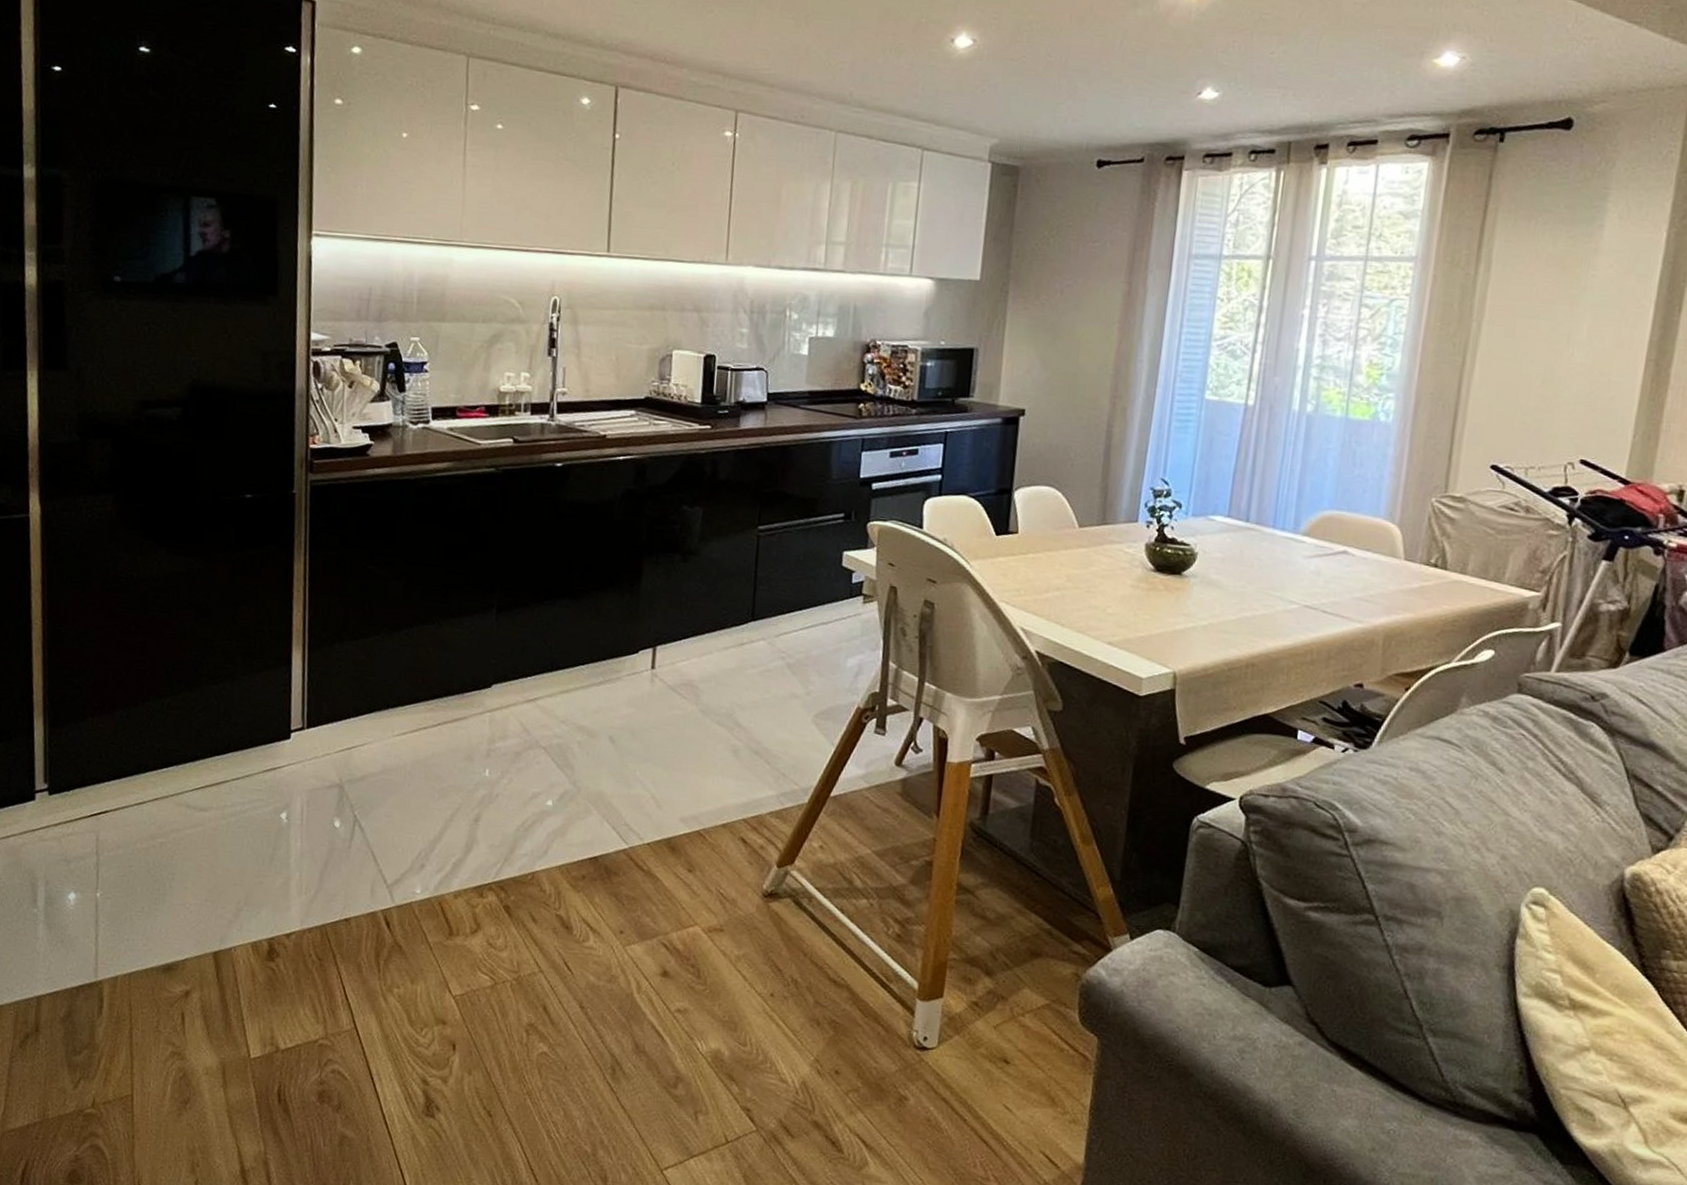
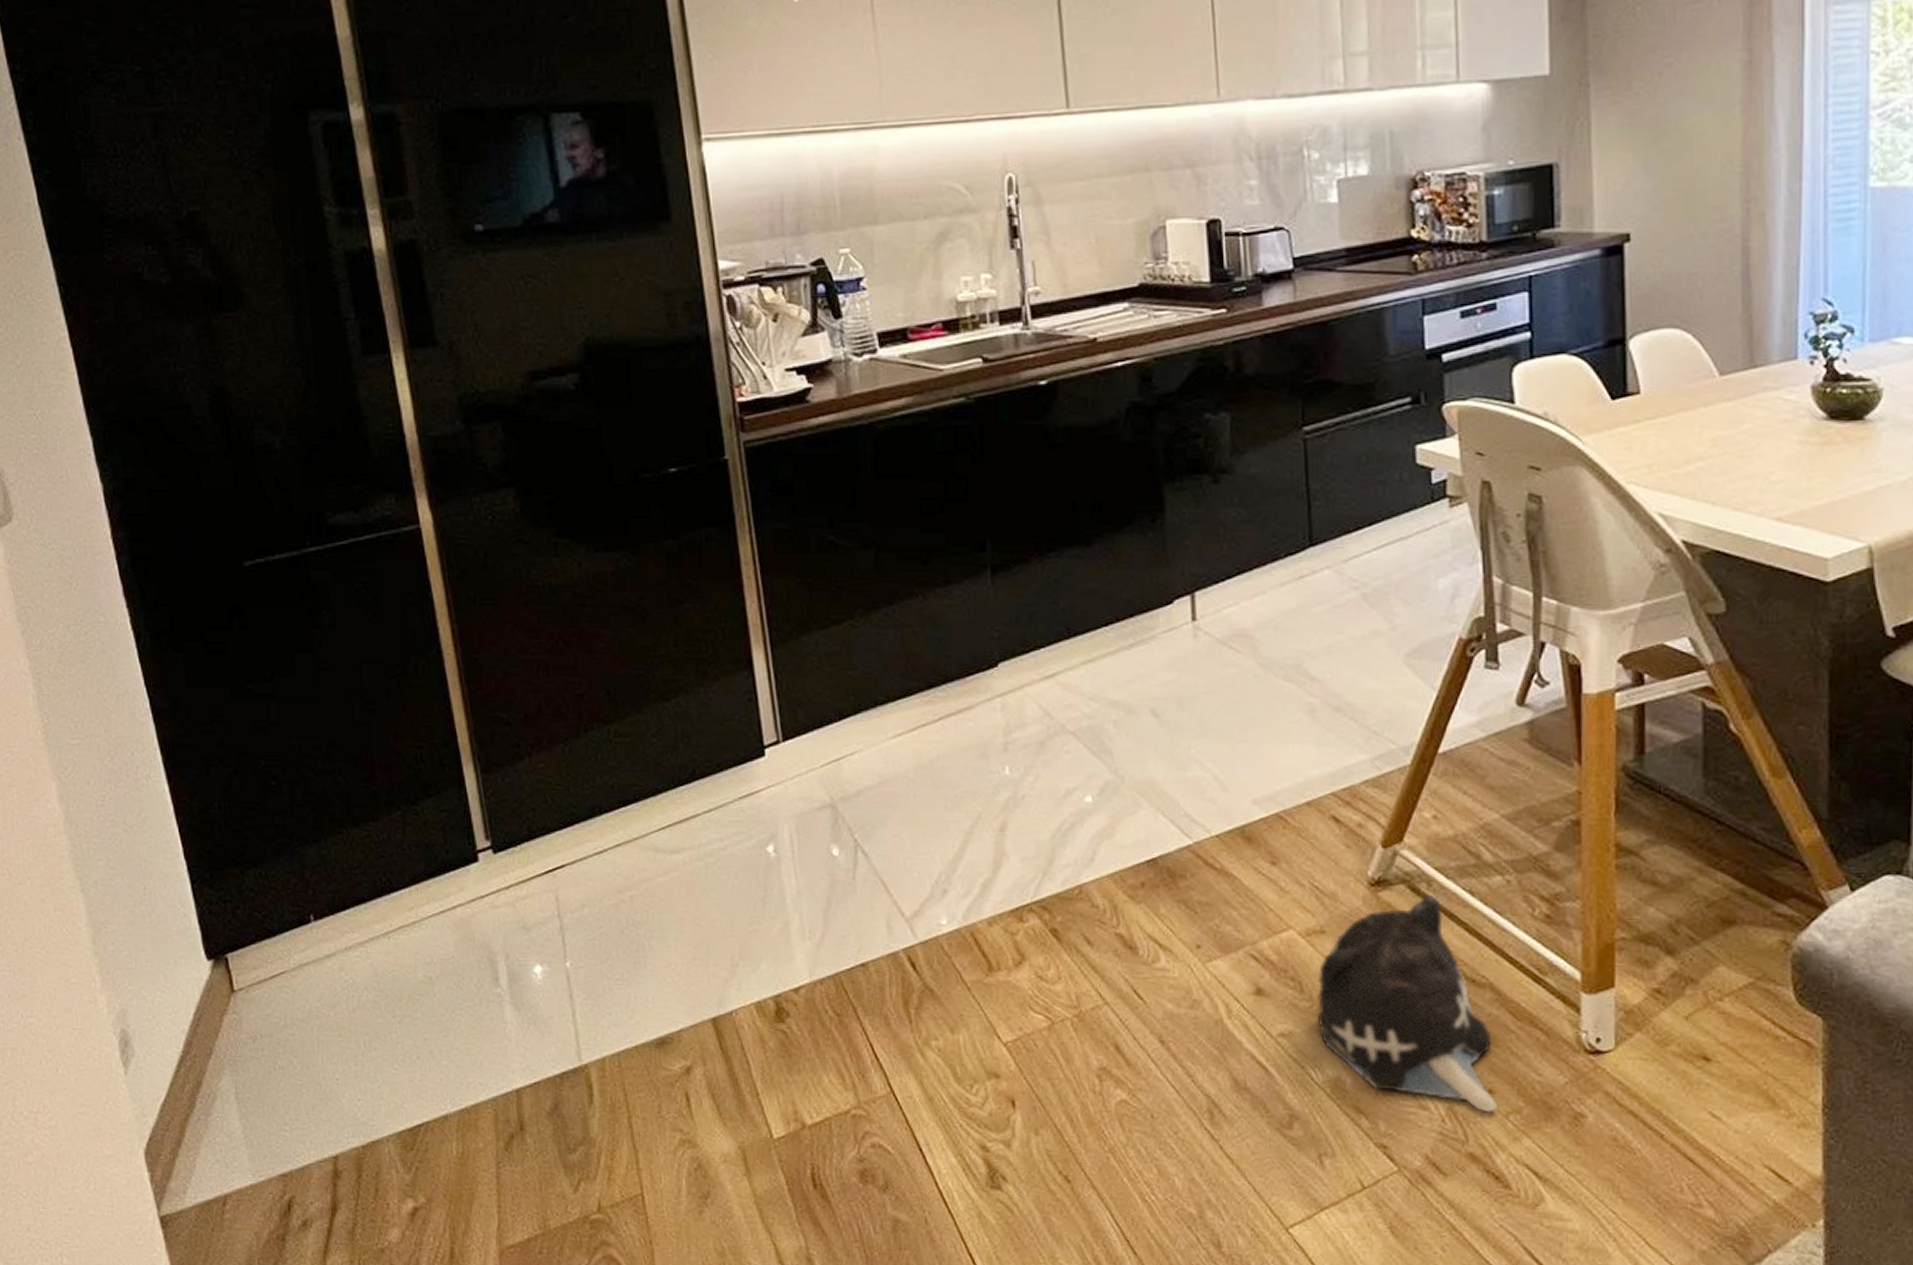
plush toy: none [708,908,843,1090] -> present [1317,894,1497,1113]

